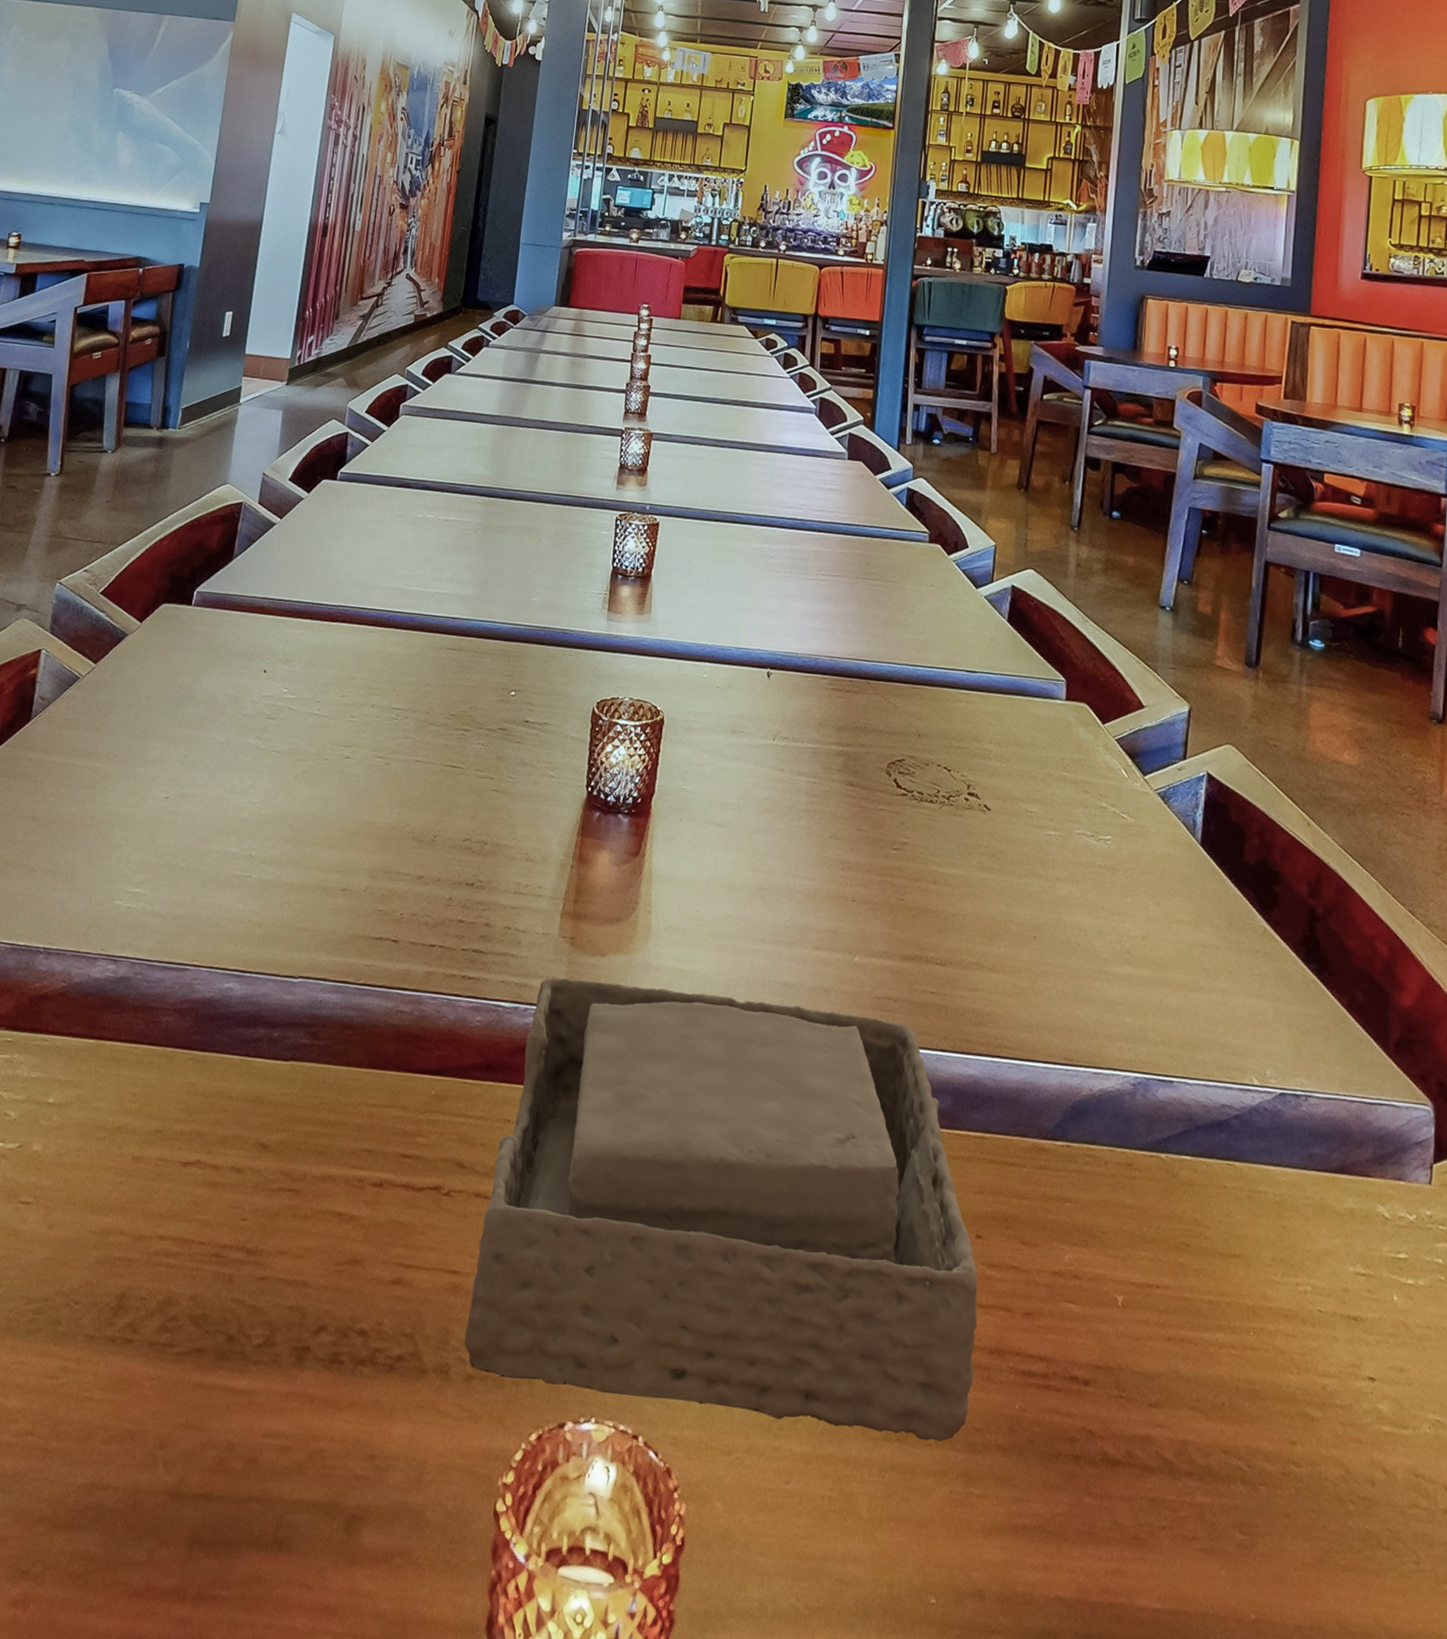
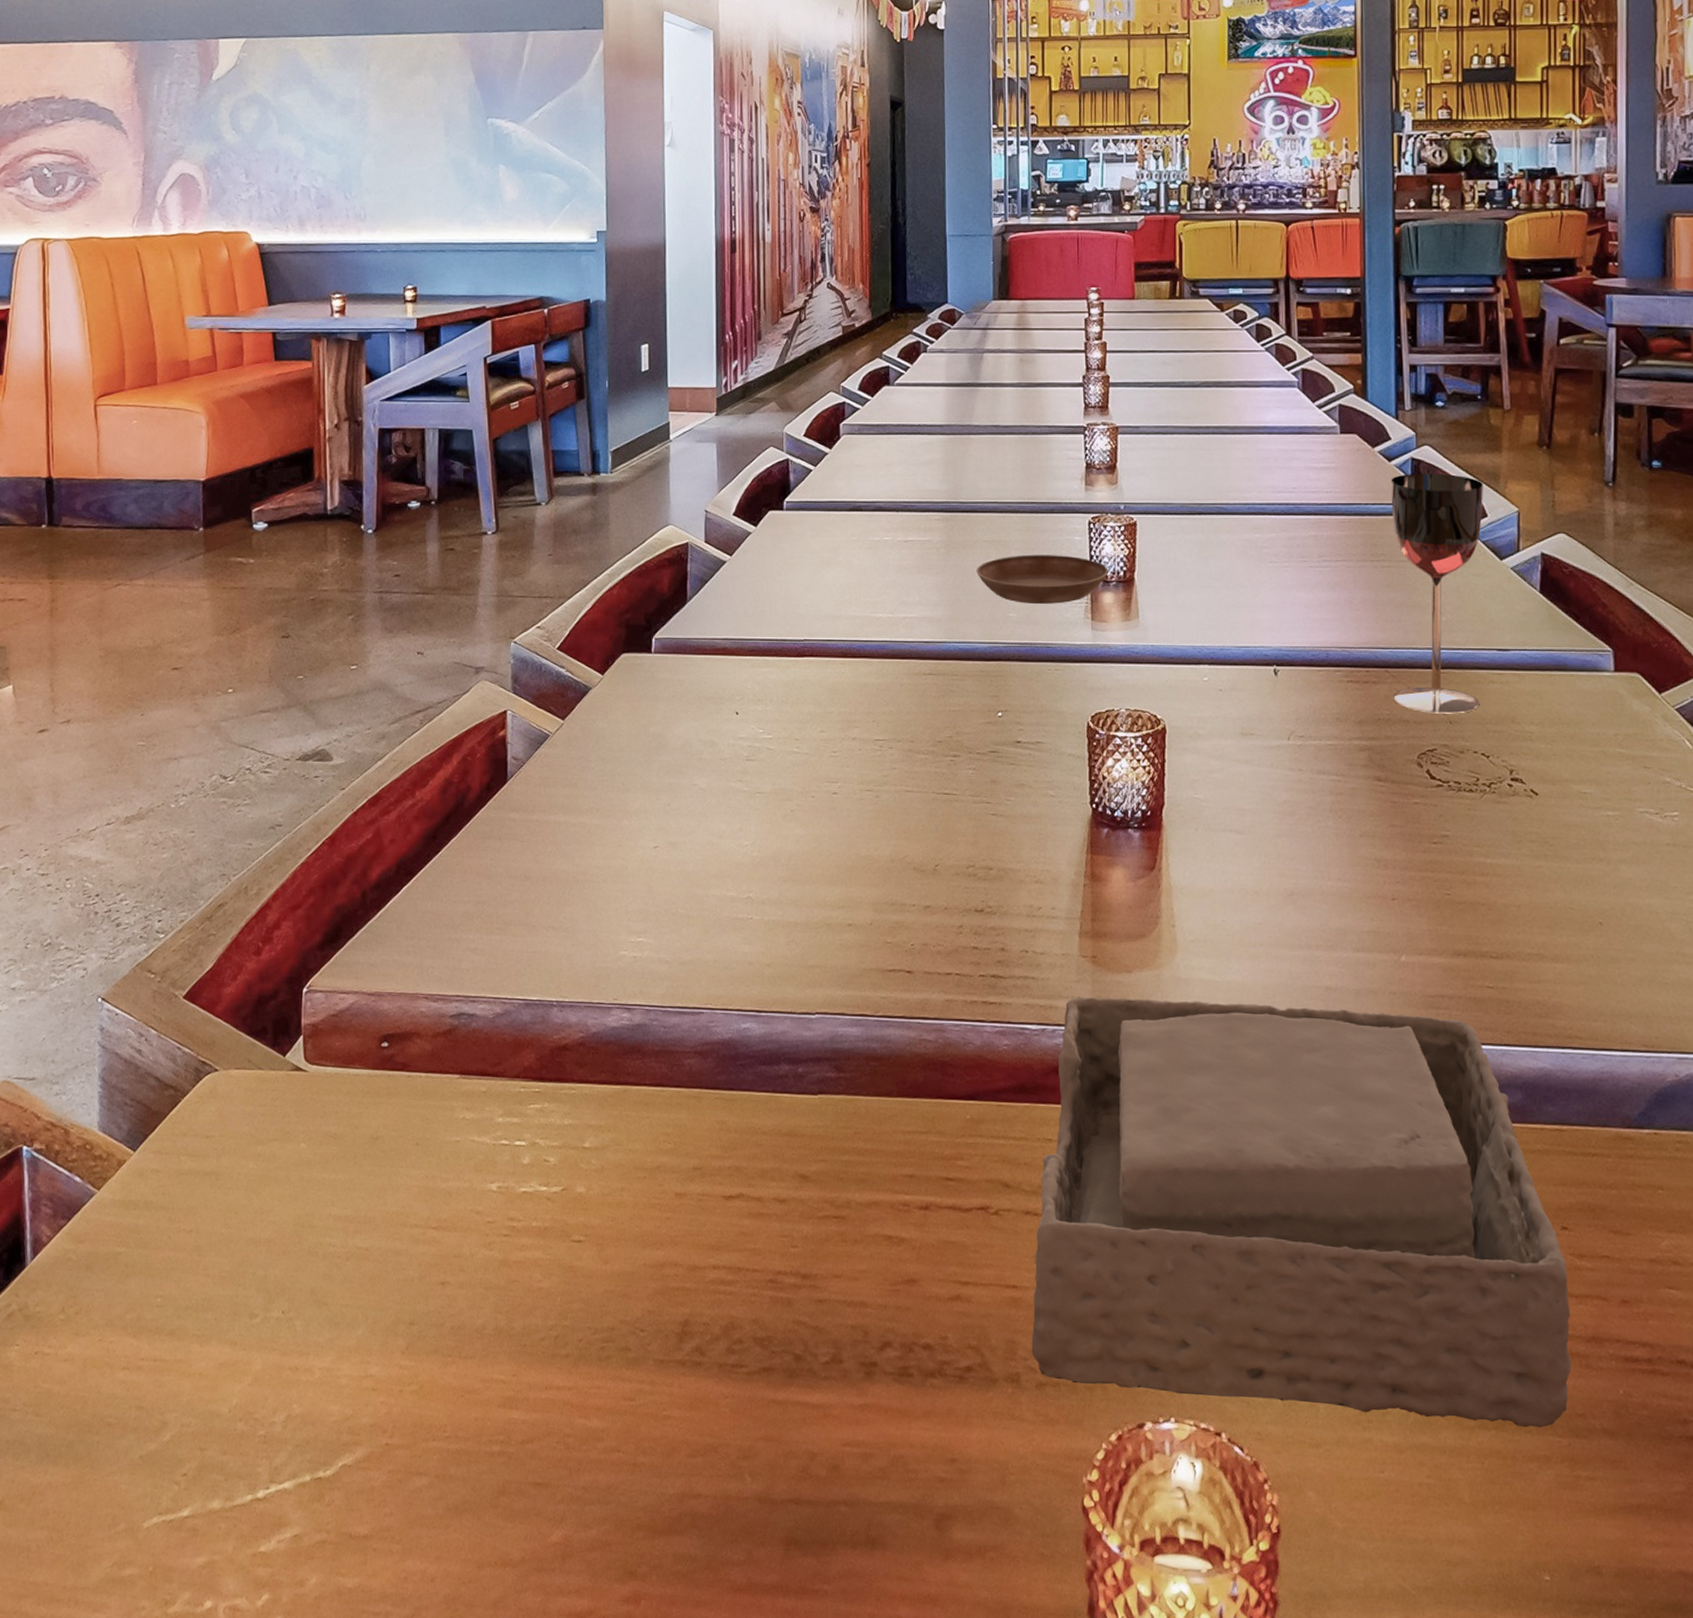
saucer: none [508,543,629,593] -> present [976,554,1108,604]
wineglass: none [871,502,967,728] -> present [1391,473,1483,714]

